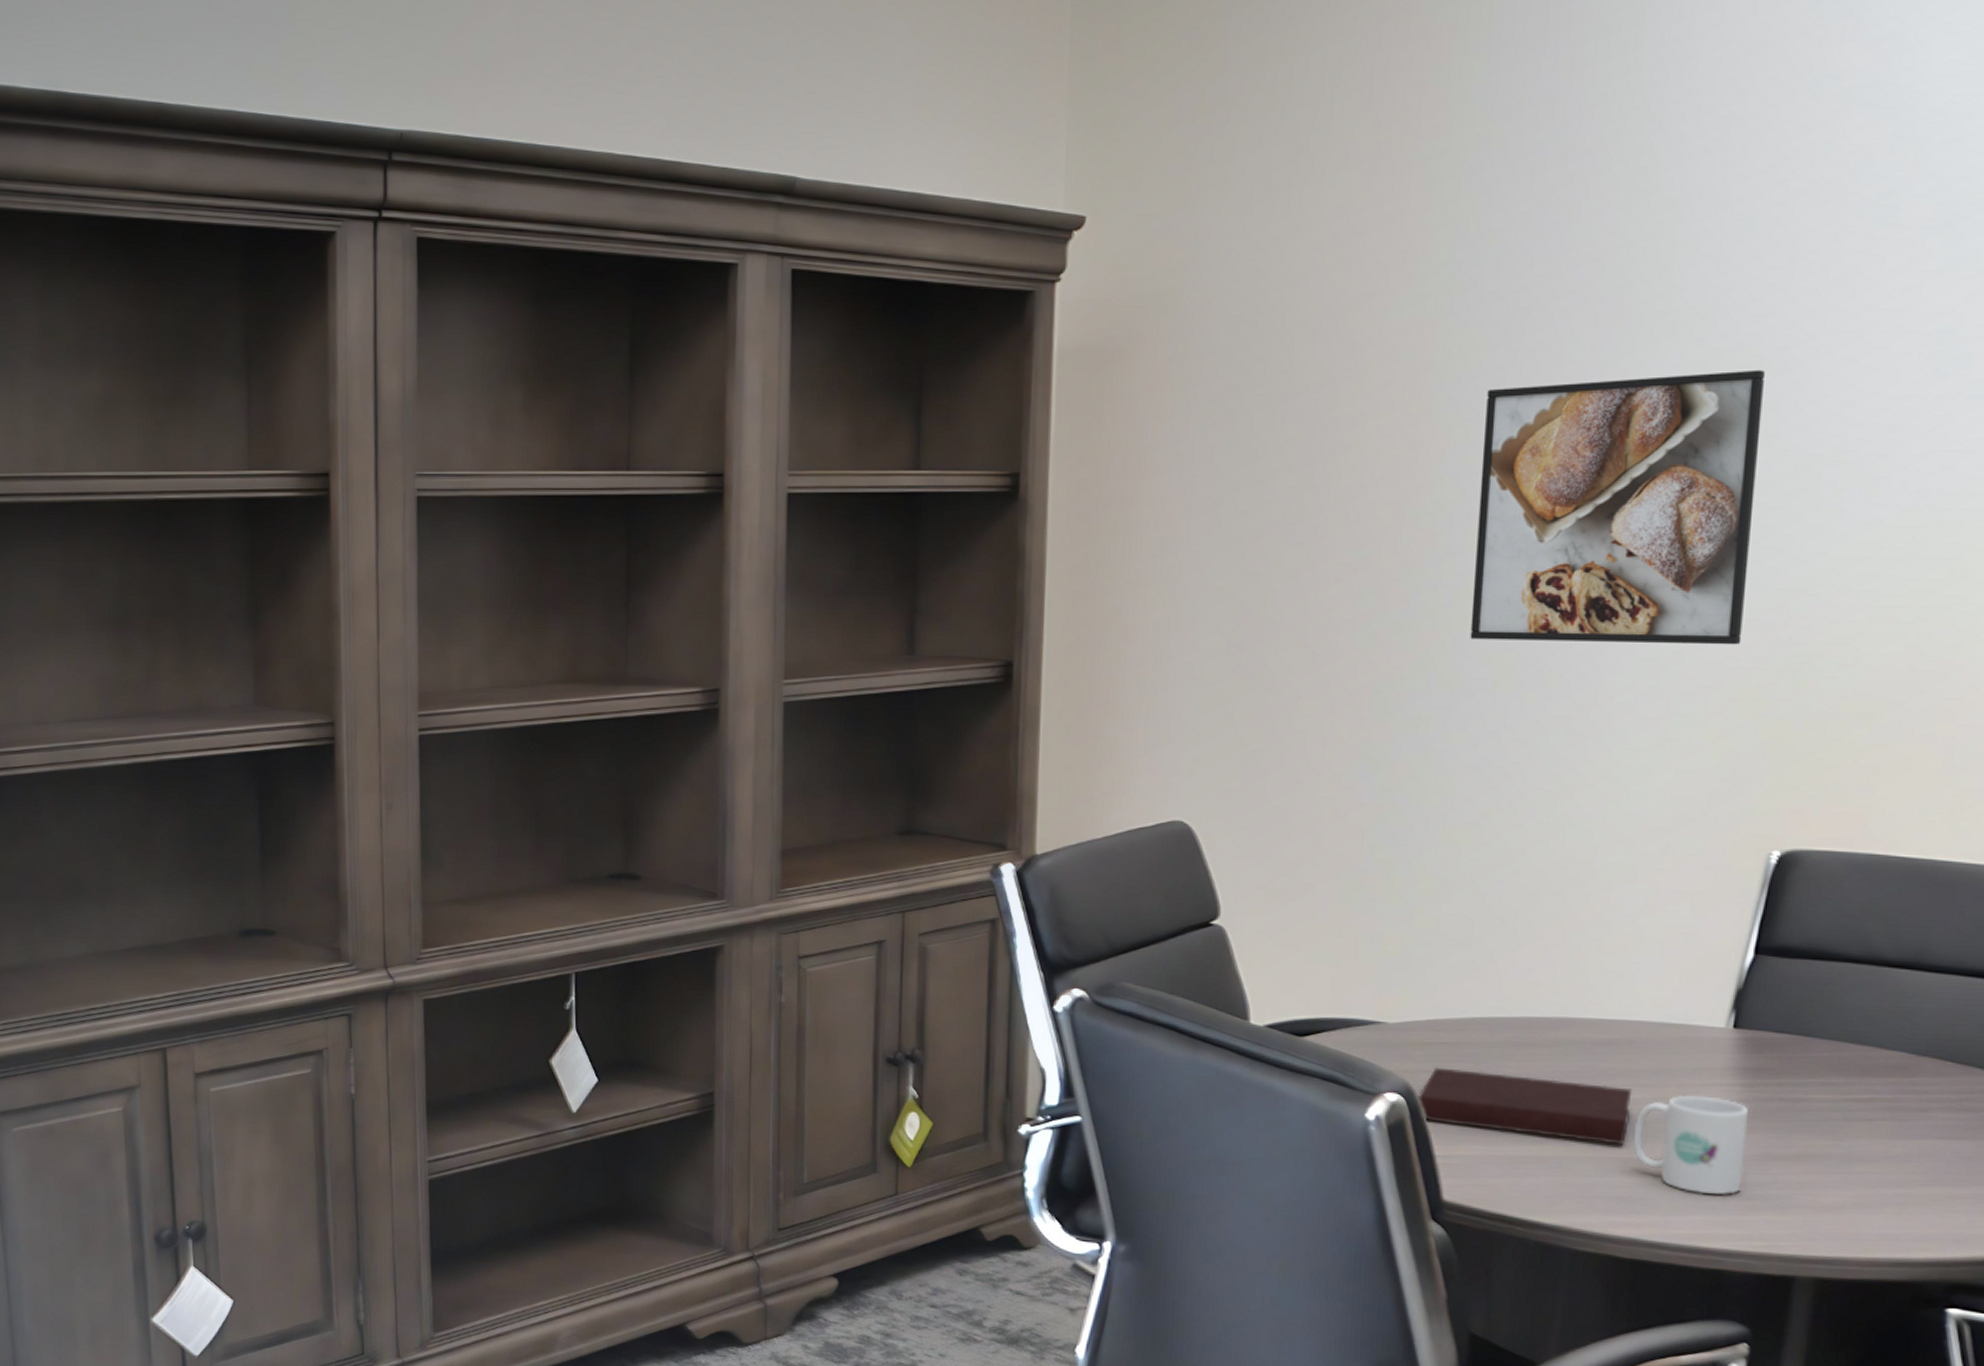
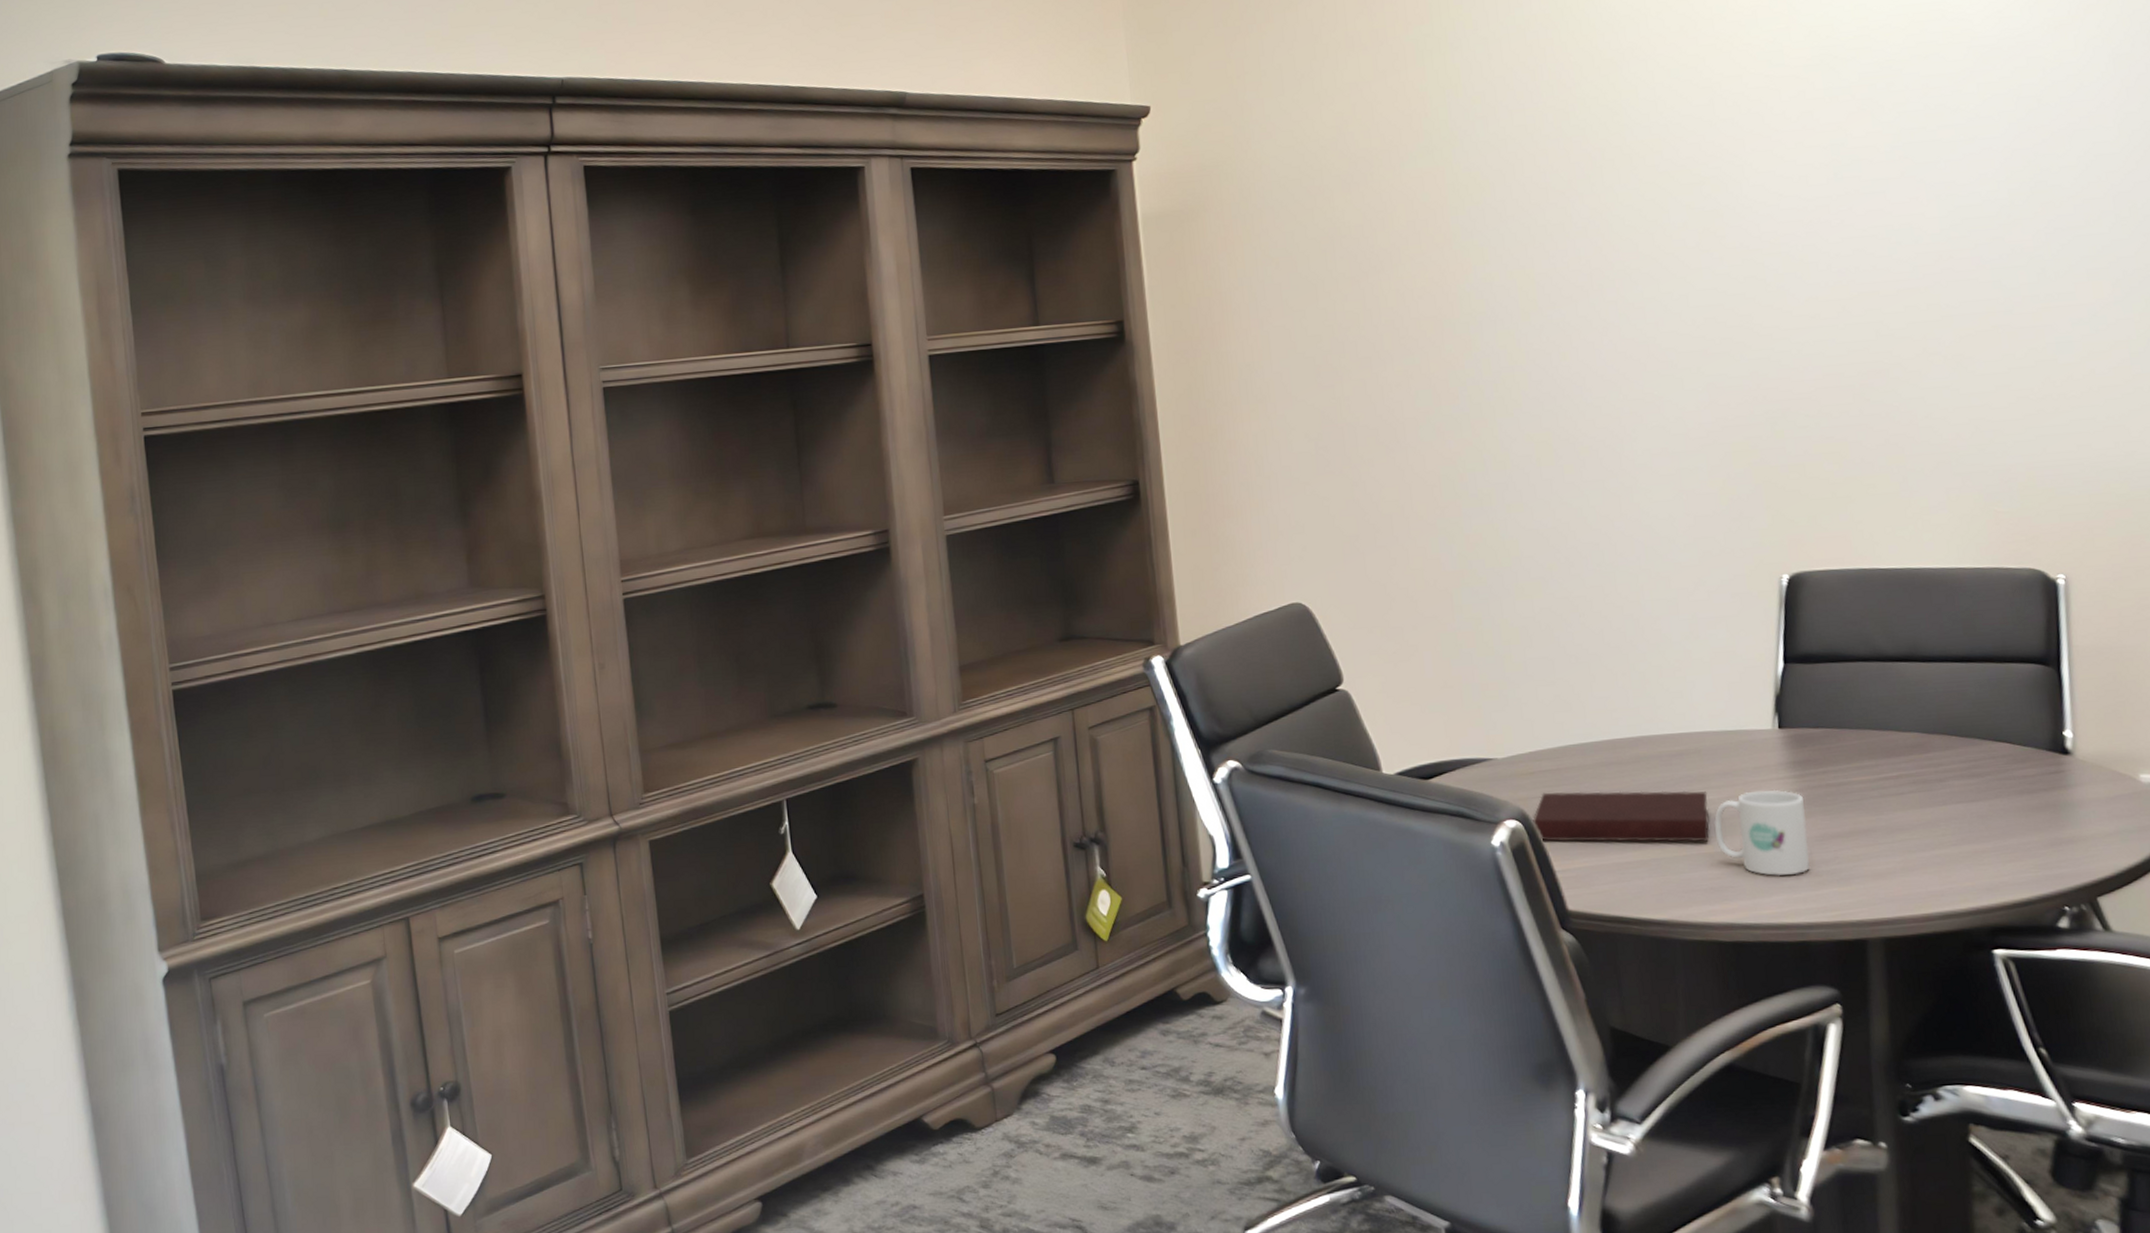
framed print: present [1470,369,1766,645] -> none [1493,185,1727,424]

